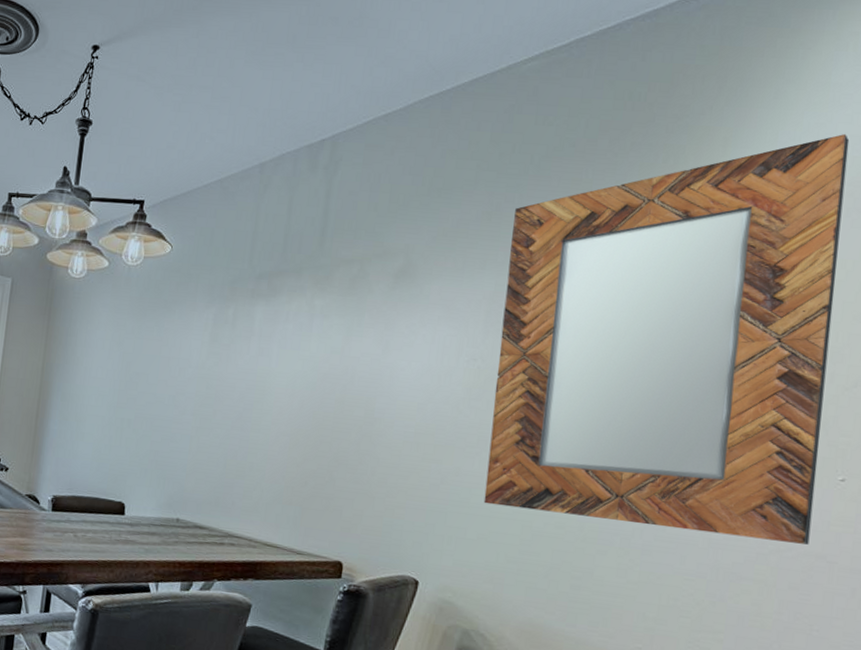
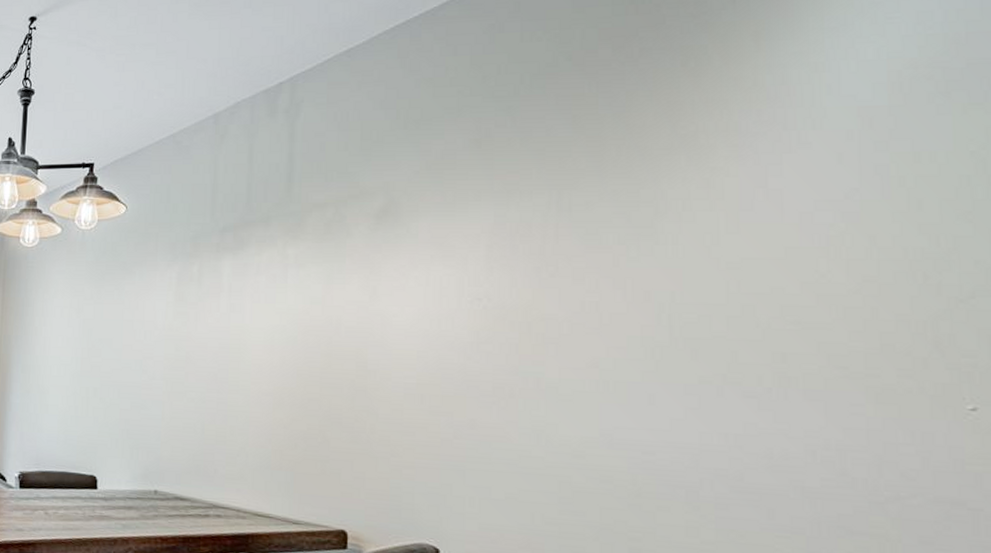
home mirror: present [483,133,850,545] -> none [507,10,939,489]

